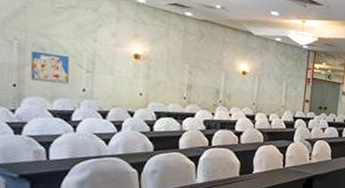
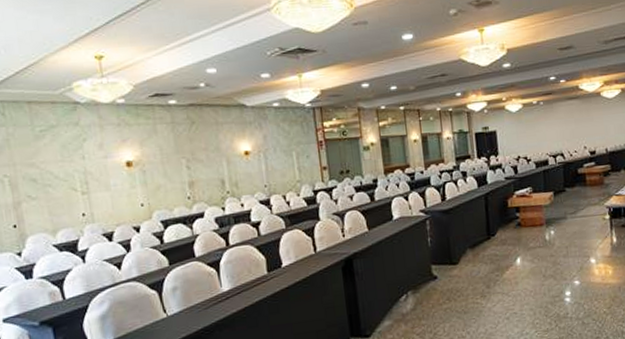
wall art: present [31,51,70,84] -> none [24,182,66,217]

